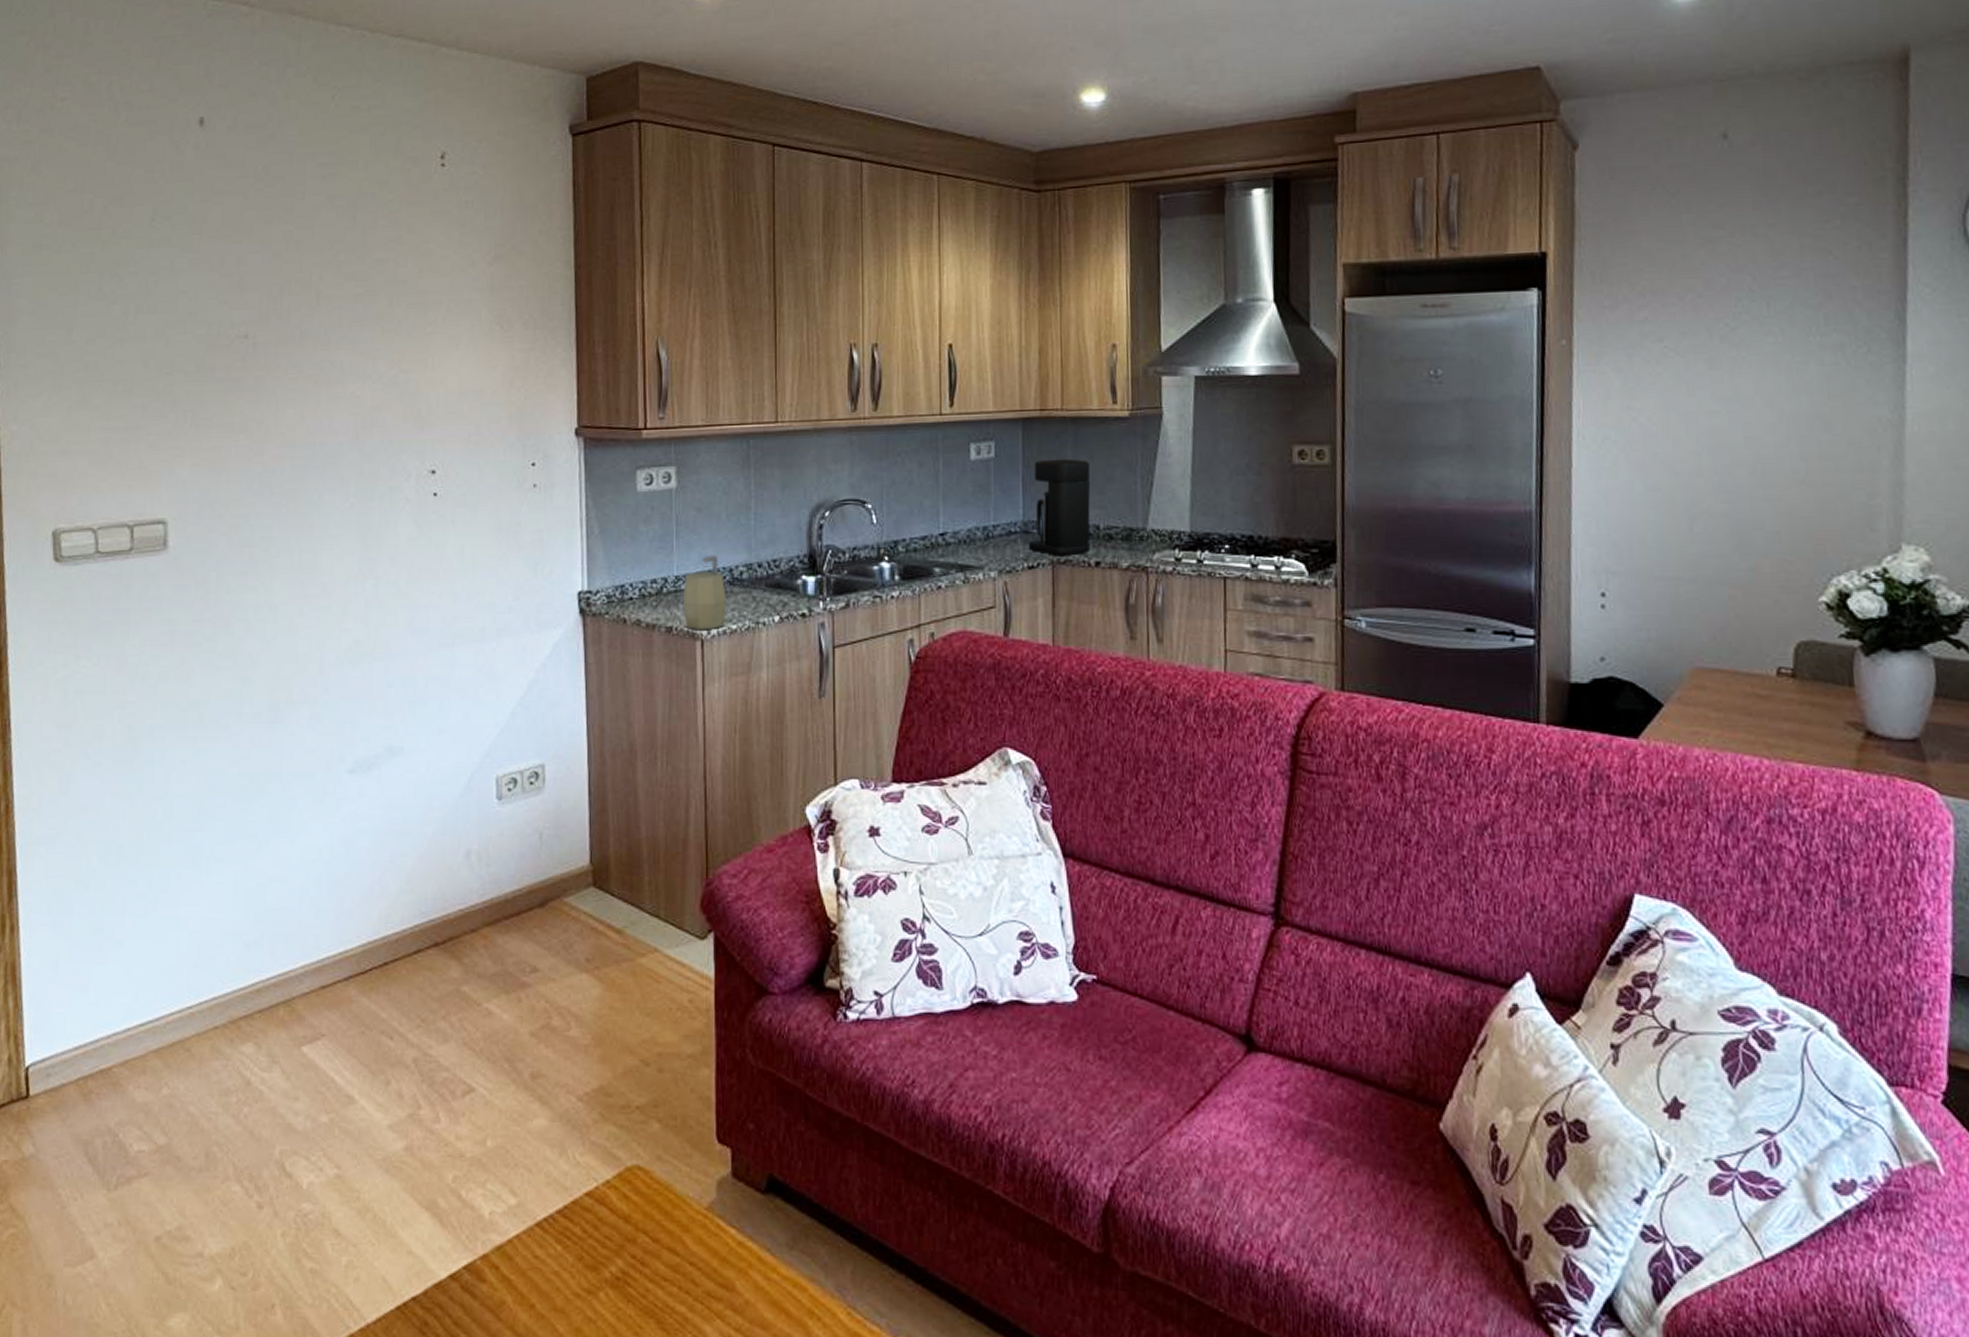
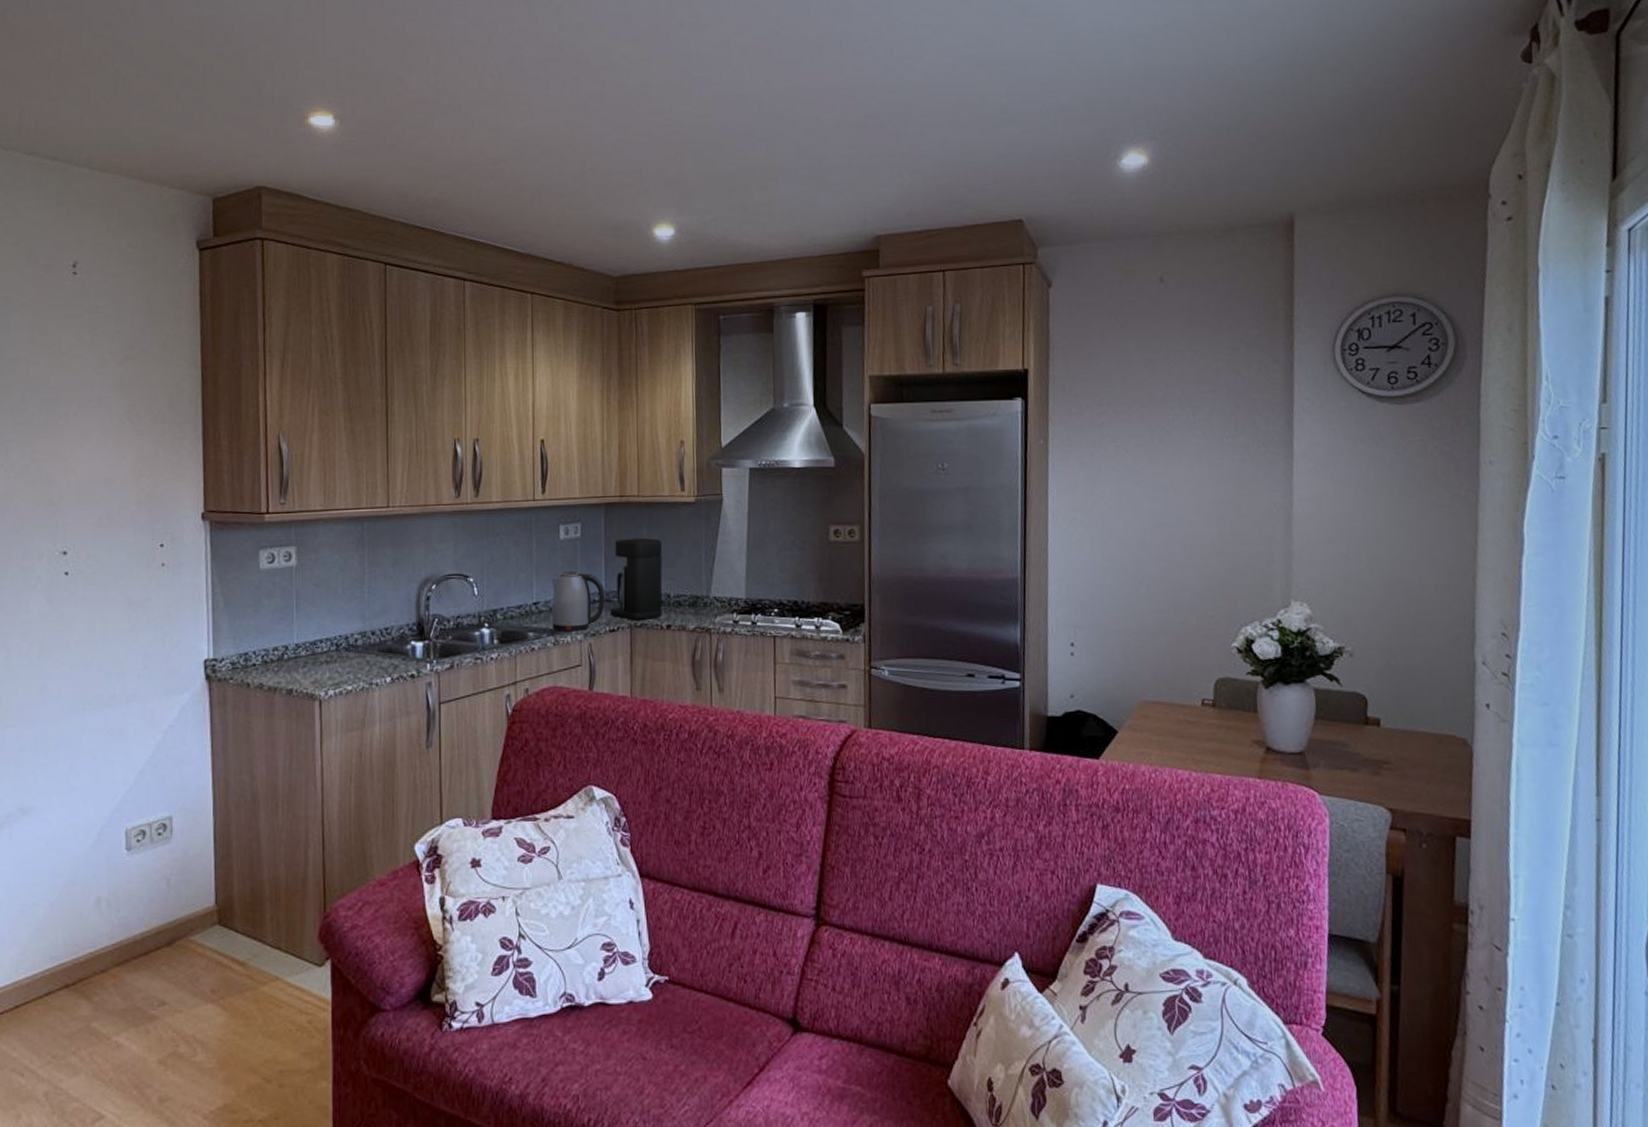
soap dispenser: present [682,555,726,631] -> none [302,625,343,692]
kettle: none [961,496,1023,568] -> present [552,570,605,632]

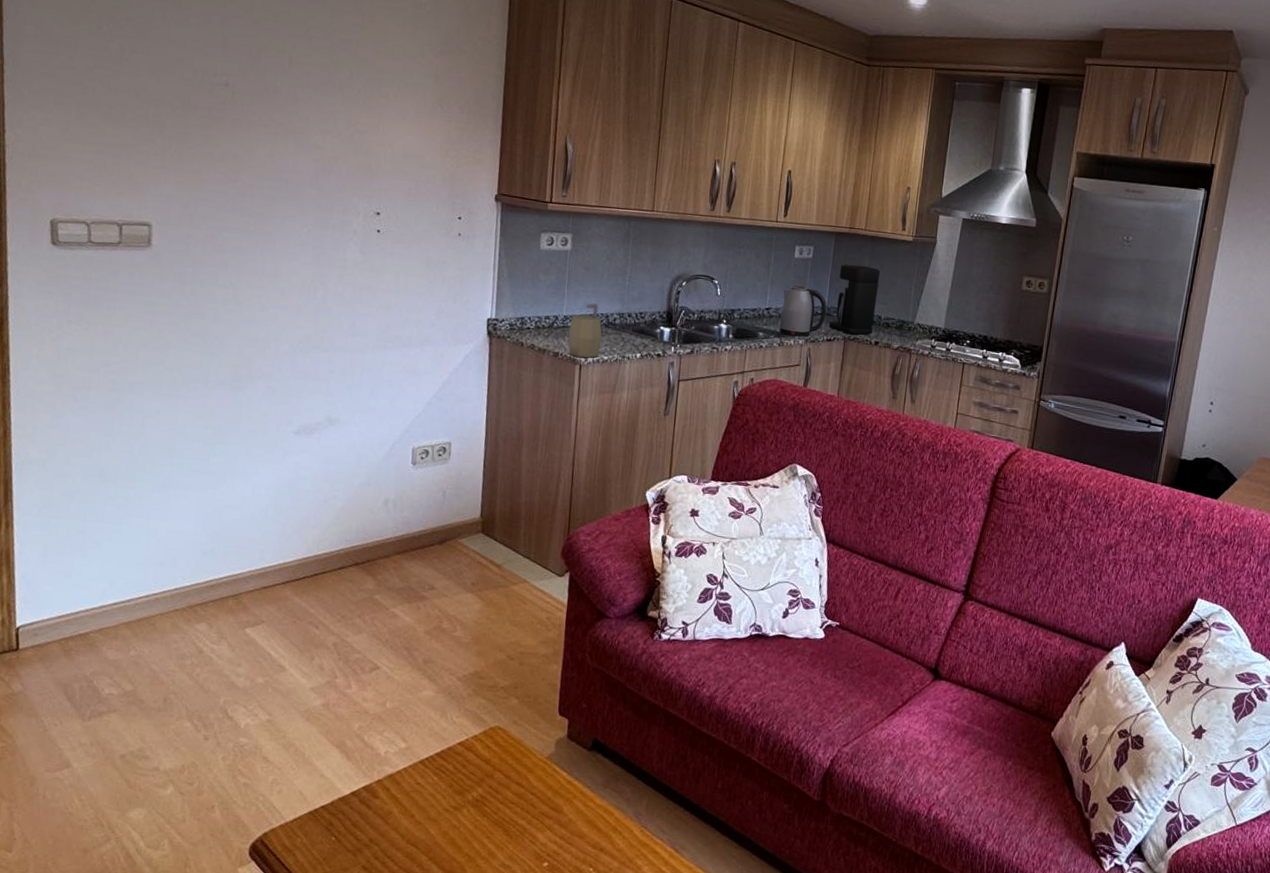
soap dispenser: none [302,625,343,692] -> present [568,303,602,358]

